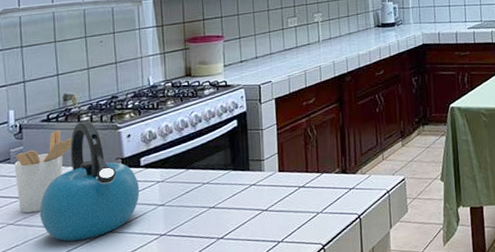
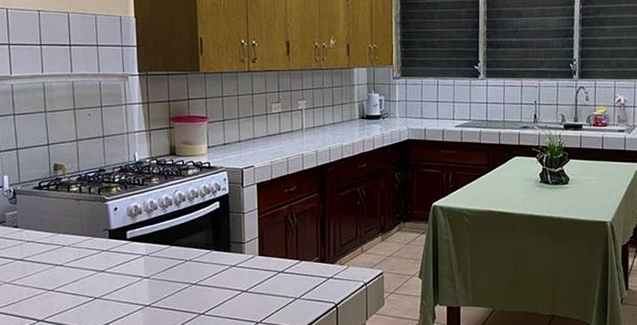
utensil holder: present [14,129,72,213] -> none [9,197,63,274]
kettle: present [39,121,140,242] -> none [33,191,126,304]

